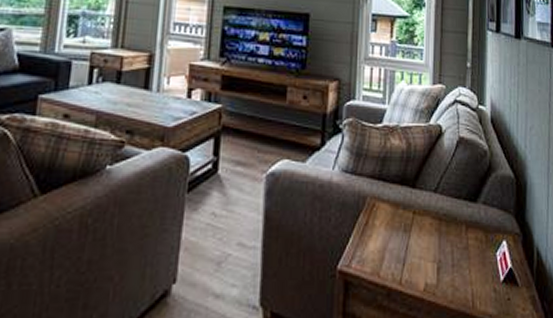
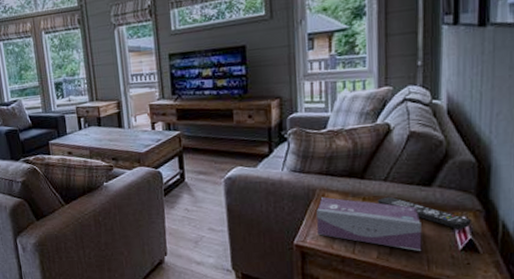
tissue box: none [363,207,467,282] -> present [316,197,422,251]
remote control: none [426,211,511,256] -> present [377,196,471,230]

